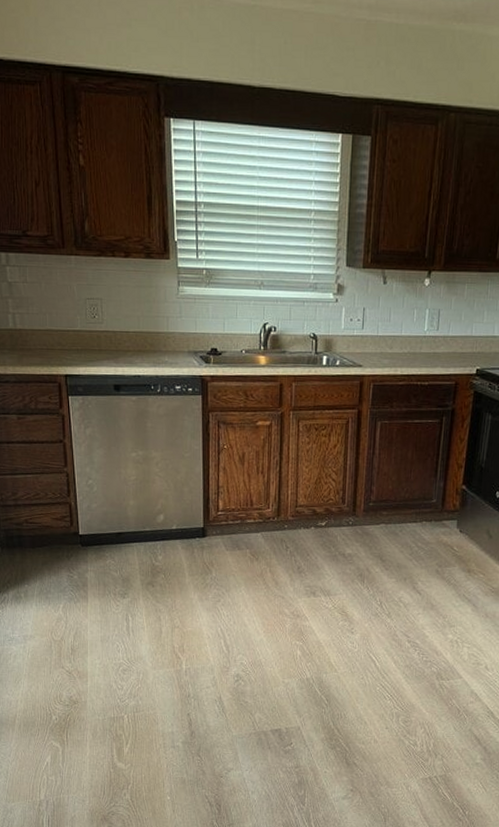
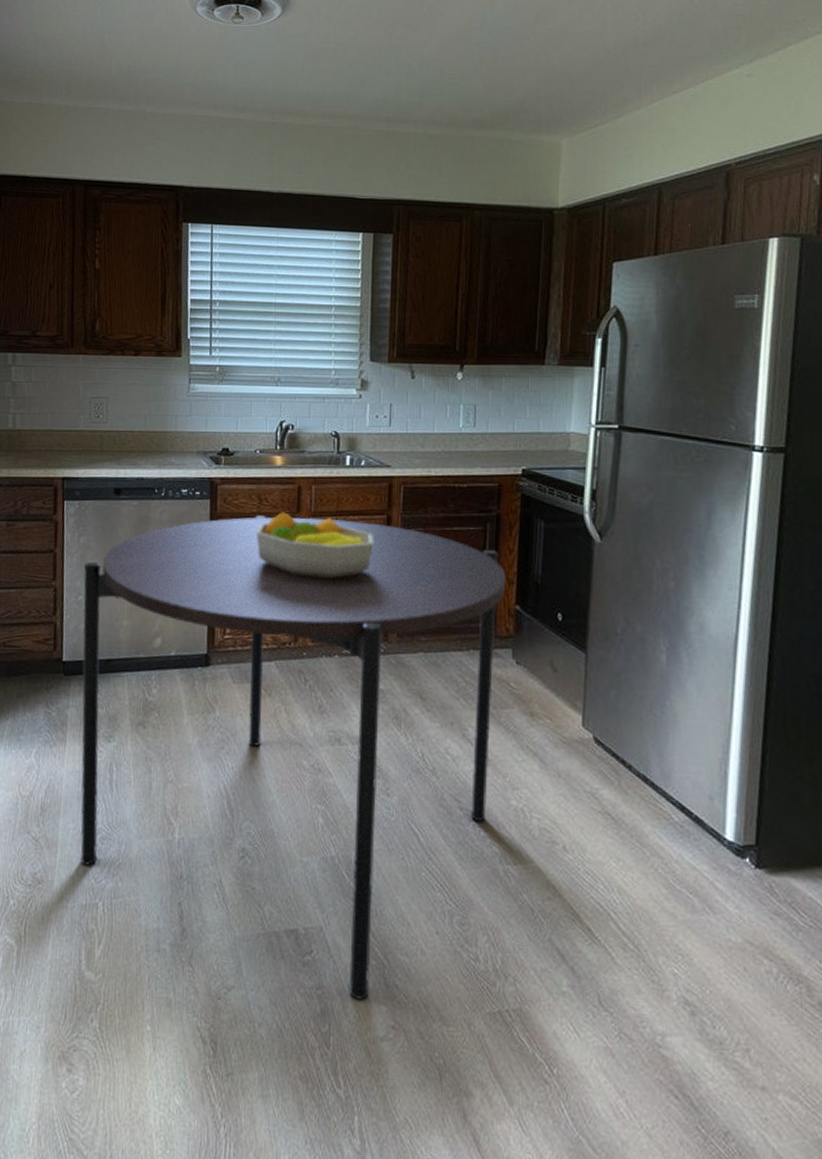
dining table: none [91,409,457,774] -> present [80,515,506,1000]
fruit bowl: none [243,406,345,465] -> present [256,512,373,579]

